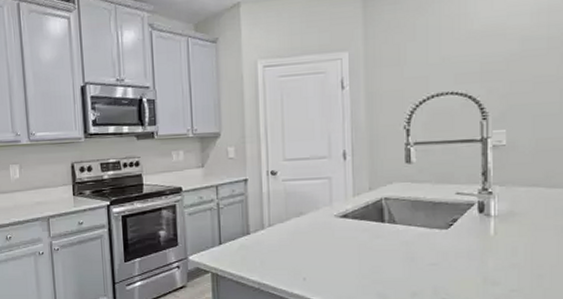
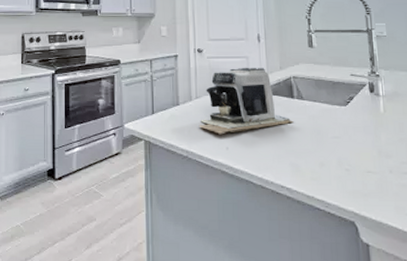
coffee maker: none [272,189,383,265] -> present [198,67,294,135]

